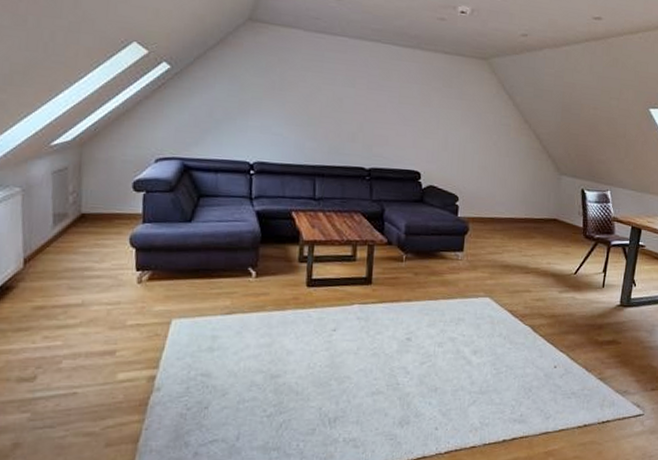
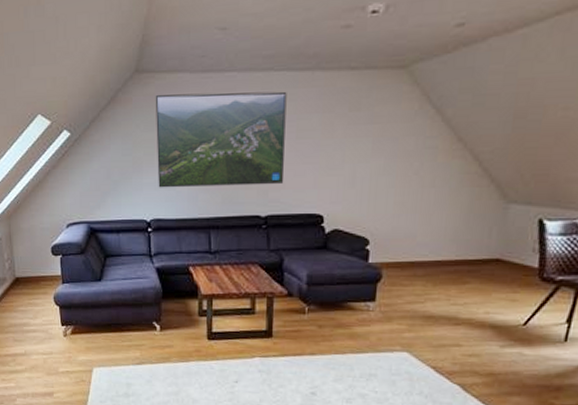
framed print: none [264,45,392,141] -> present [155,91,287,188]

